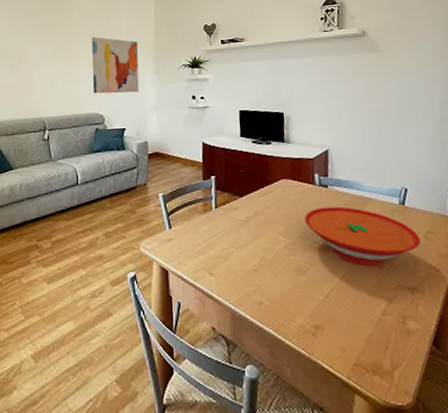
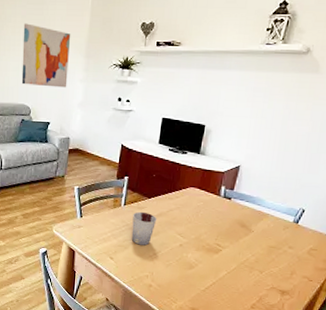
cup: none [227,213,254,253] -> present [131,211,157,246]
bowl: present [304,206,421,267] -> none [203,216,304,270]

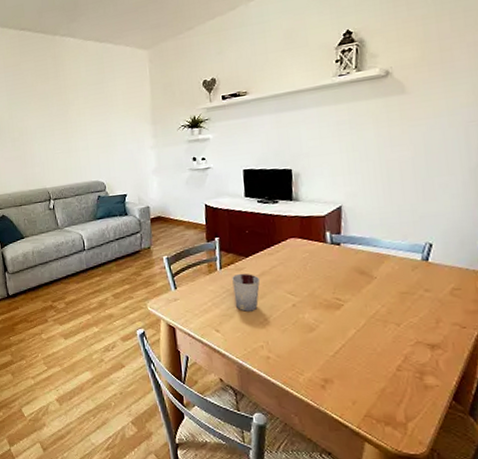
wall art: present [21,23,71,88] -> none [87,103,138,162]

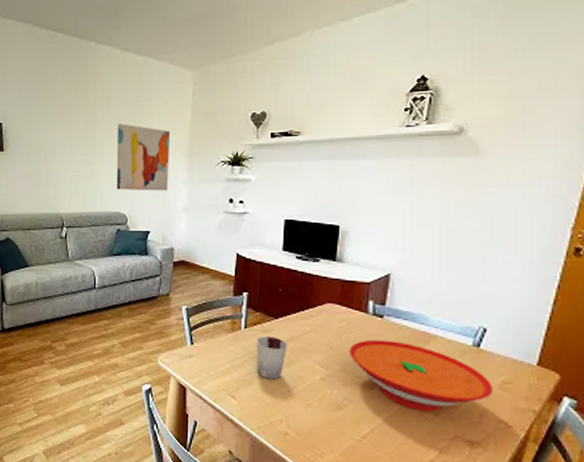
wall art: none [87,103,138,162] -> present [116,123,171,191]
bowl: none [314,264,446,324] -> present [349,339,493,412]

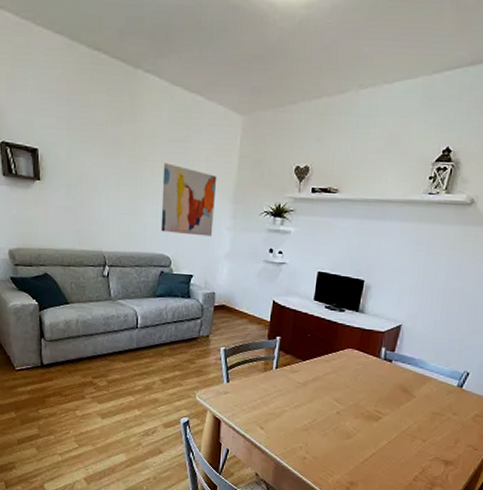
cup: present [256,335,288,380] -> none [283,375,312,413]
bowl: present [349,339,493,412] -> none [362,380,468,439]

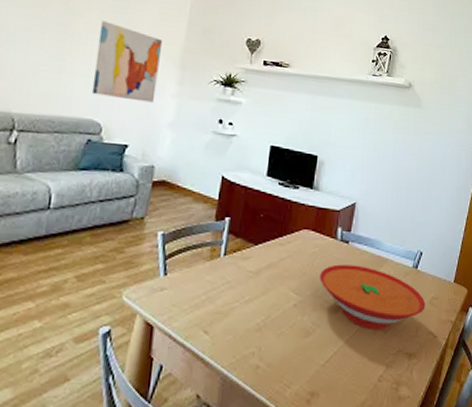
bowl: none [362,380,468,439] -> present [319,264,426,331]

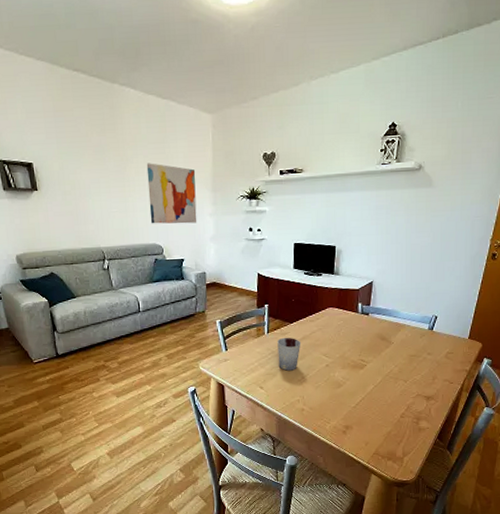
cup: none [233,263,266,310] -> present [277,337,301,371]
bowl: present [319,264,426,331] -> none [346,331,441,381]

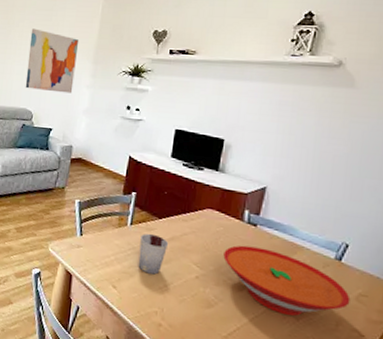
bowl: none [346,331,441,381] -> present [223,245,351,317]

